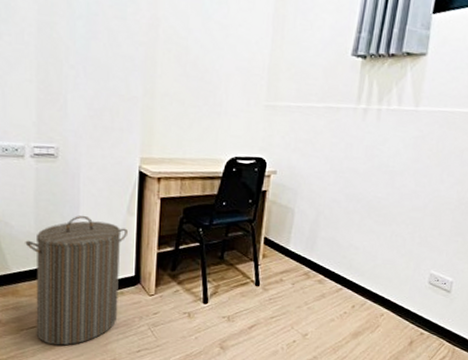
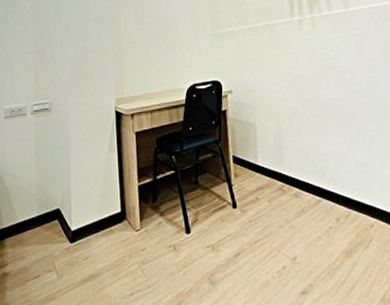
laundry hamper: present [25,215,128,346] -> none [29,158,111,294]

